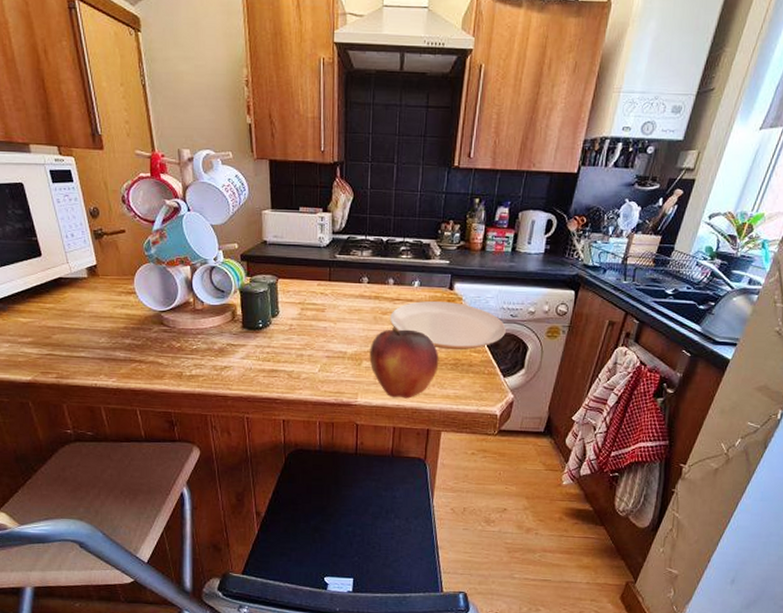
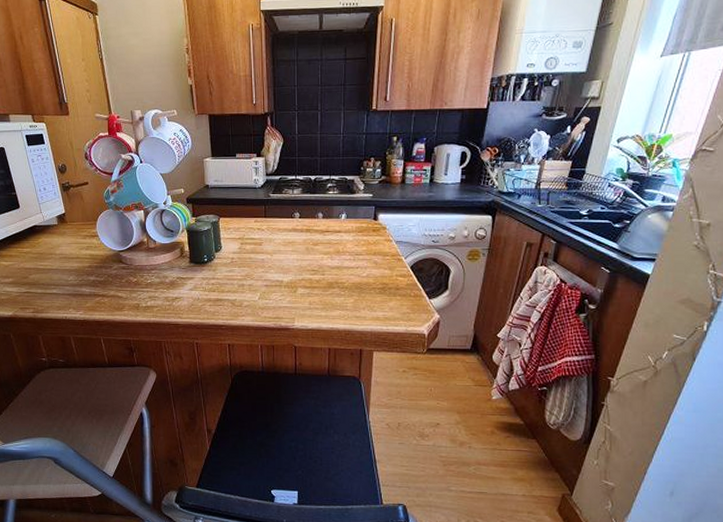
fruit: present [369,326,439,399] -> none [304,256,368,322]
plate: present [390,300,506,350] -> none [321,230,429,274]

